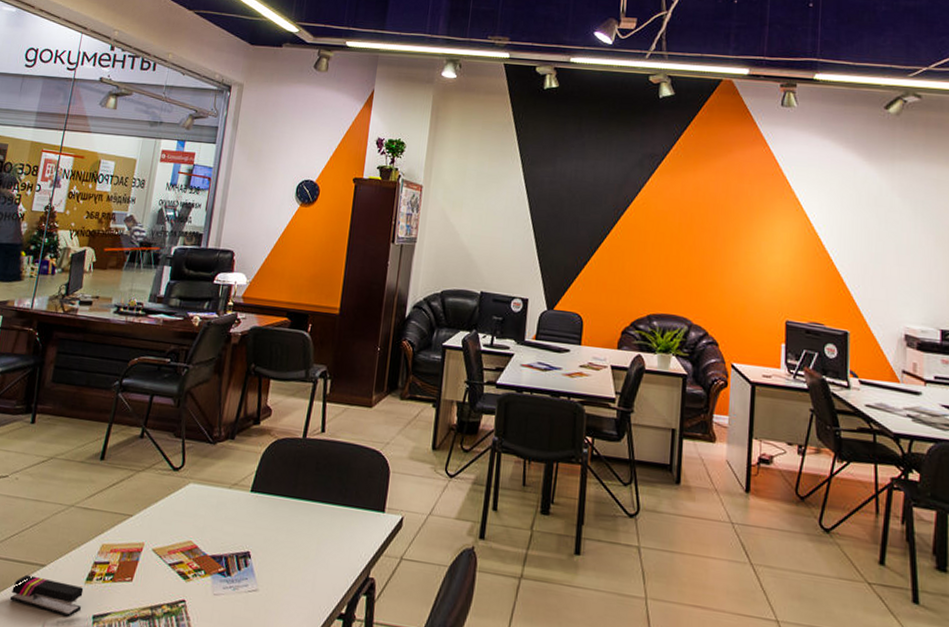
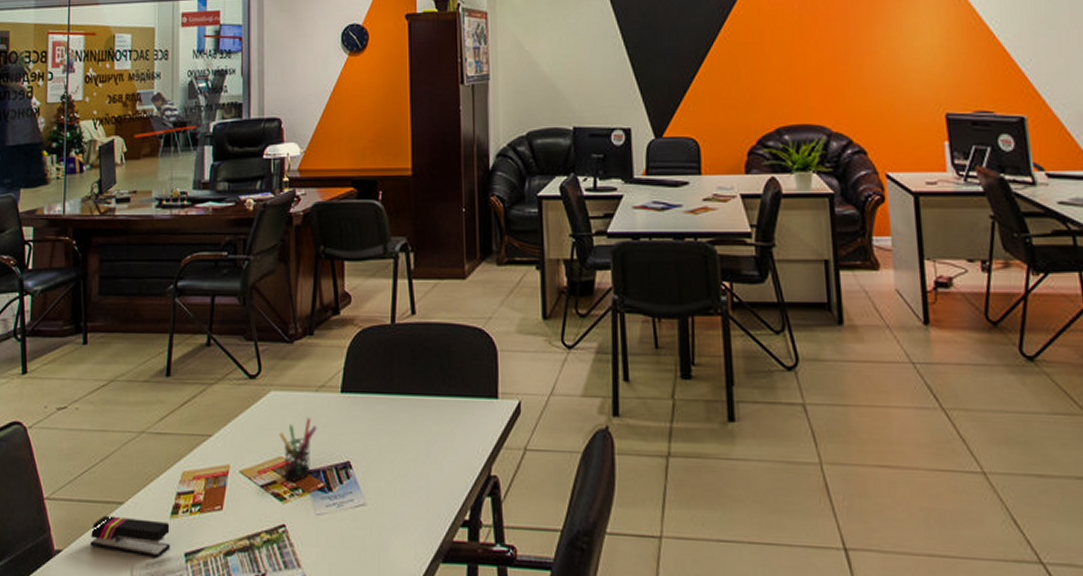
pen holder: none [190,510,226,564] -> present [279,417,317,482]

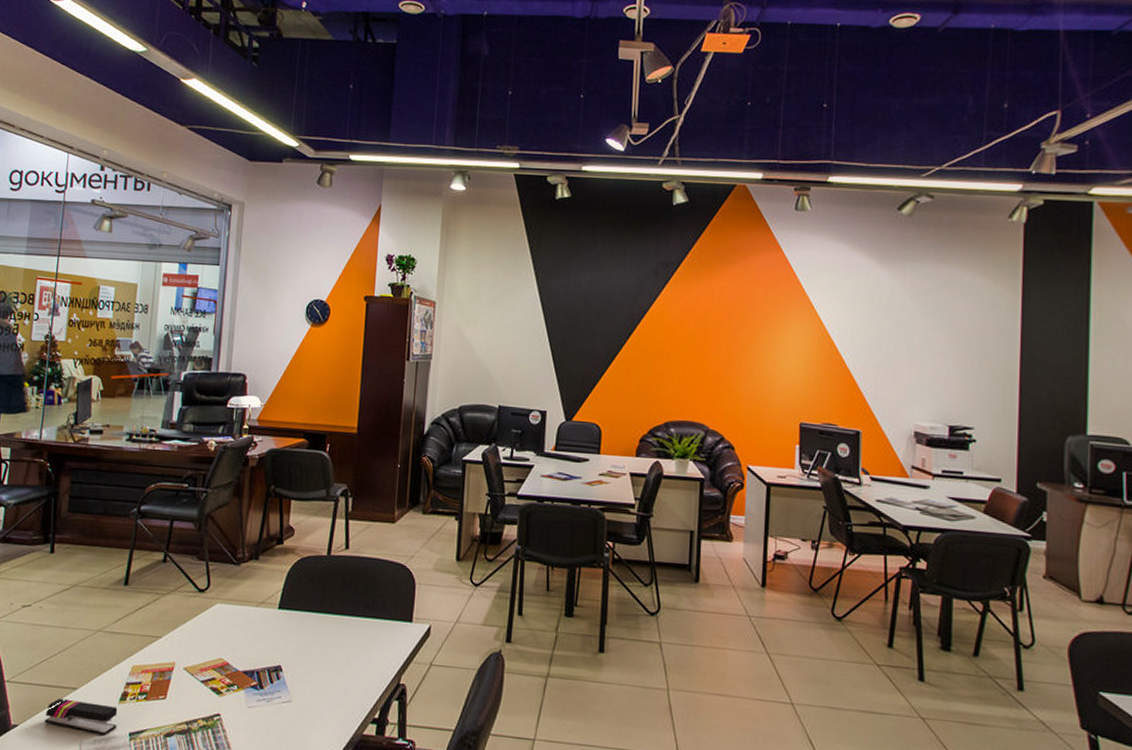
pen holder: present [279,417,317,482] -> none [221,627,255,680]

